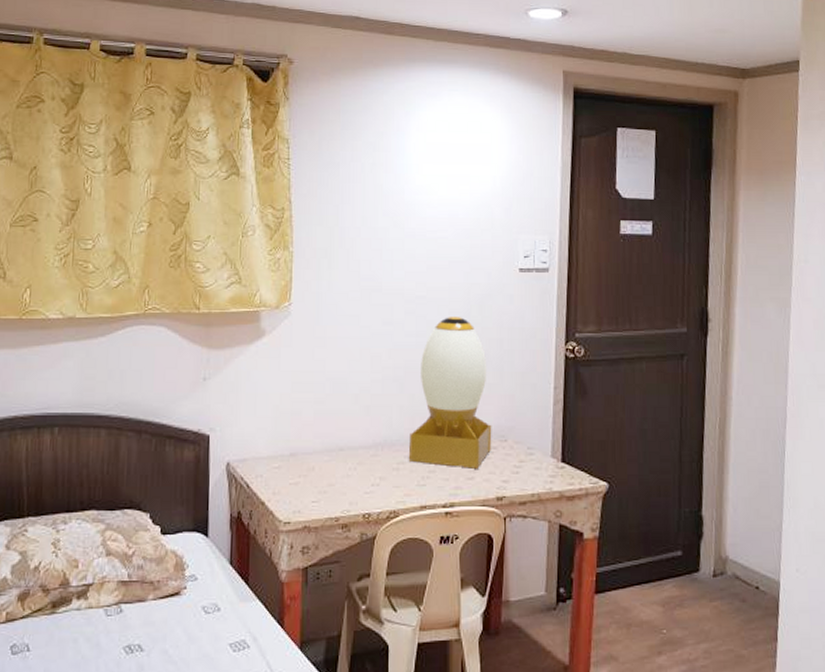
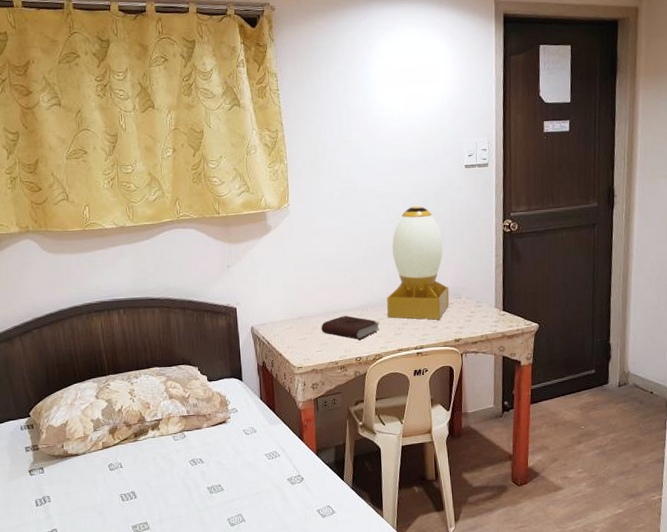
book: none [320,454,398,489] -> present [321,315,380,340]

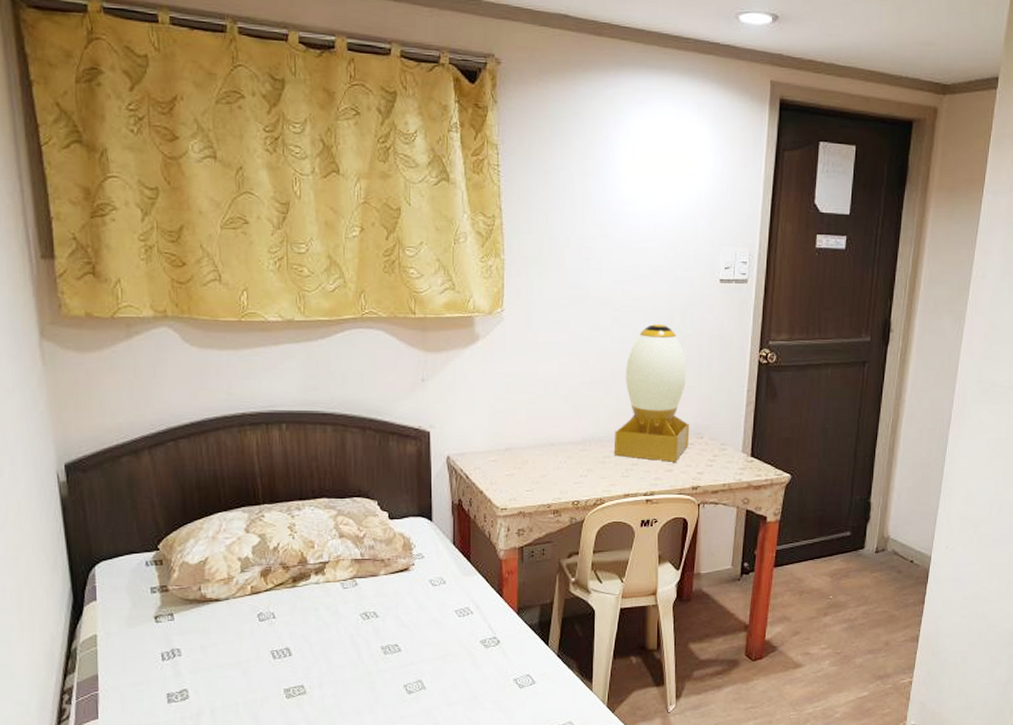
book: present [321,315,380,340] -> none [533,449,604,480]

